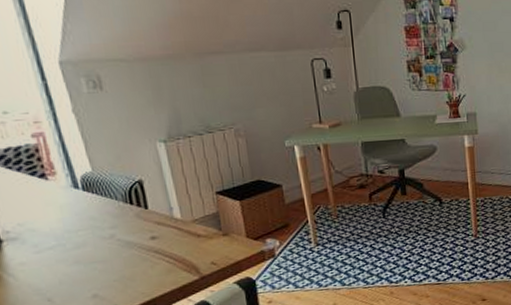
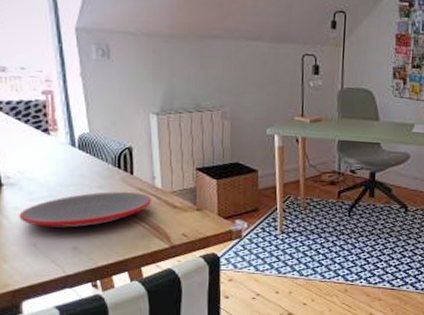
plate: none [26,227,173,279] -> present [19,191,152,228]

